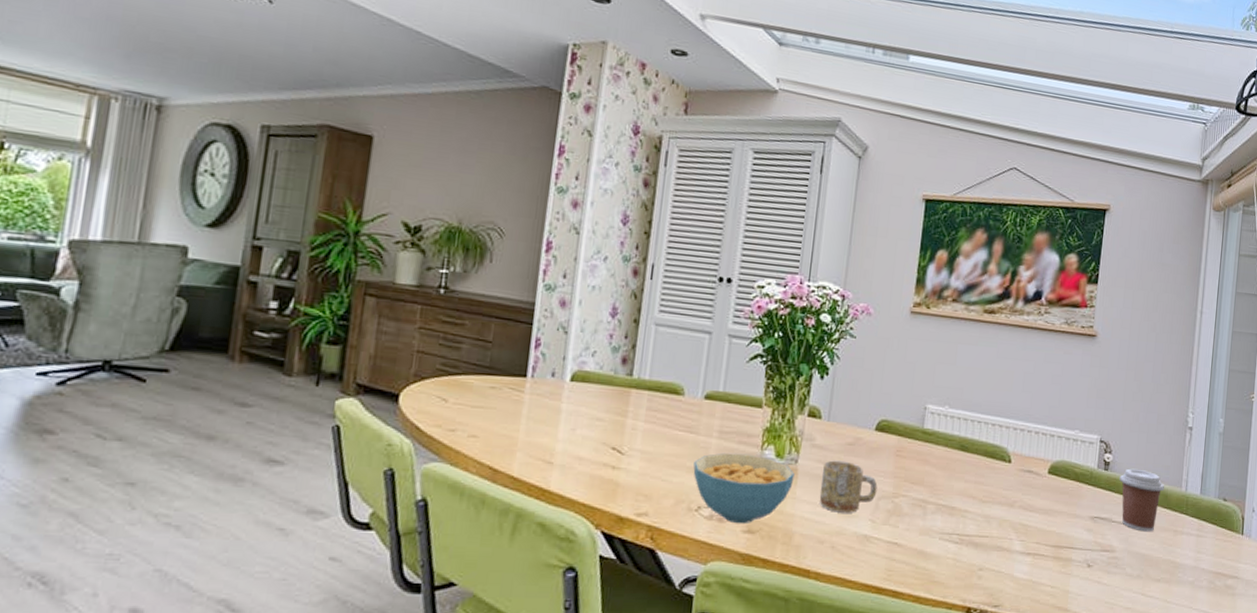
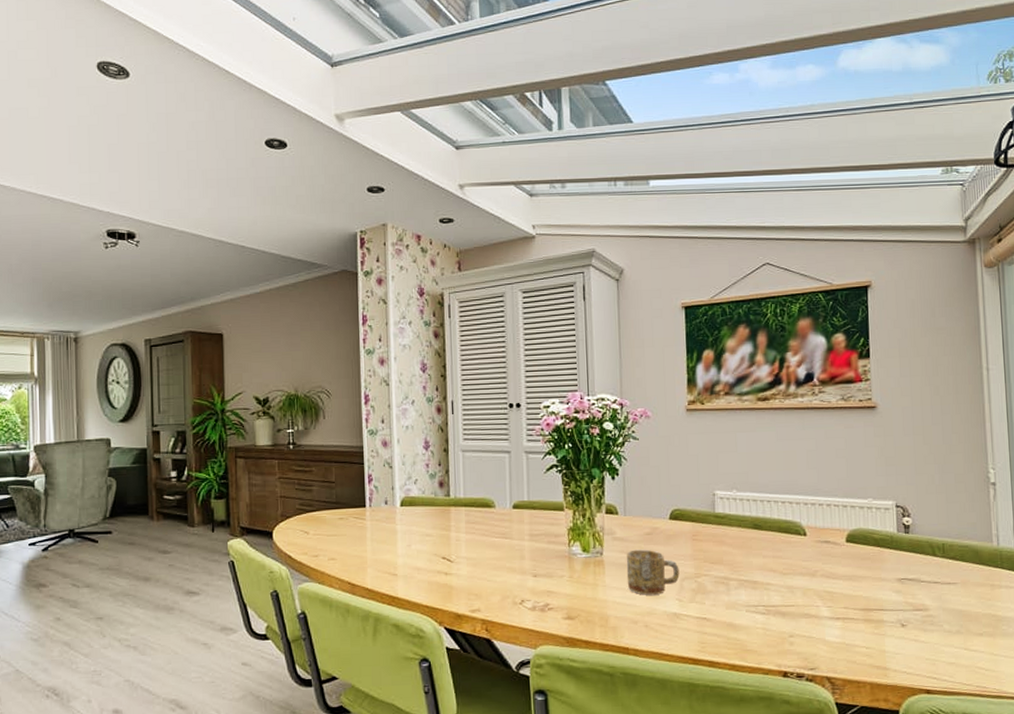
cereal bowl: present [693,452,795,524] -> none [512,551,602,612]
coffee cup: present [1119,468,1164,532] -> none [922,528,973,589]

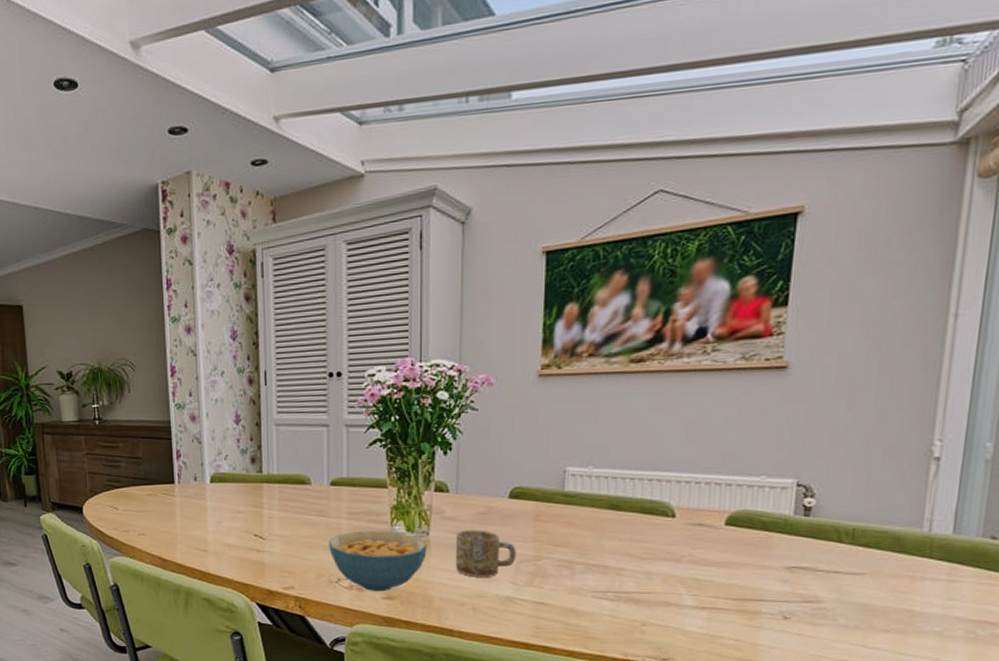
cereal bowl: none [512,551,602,612] -> present [329,530,427,592]

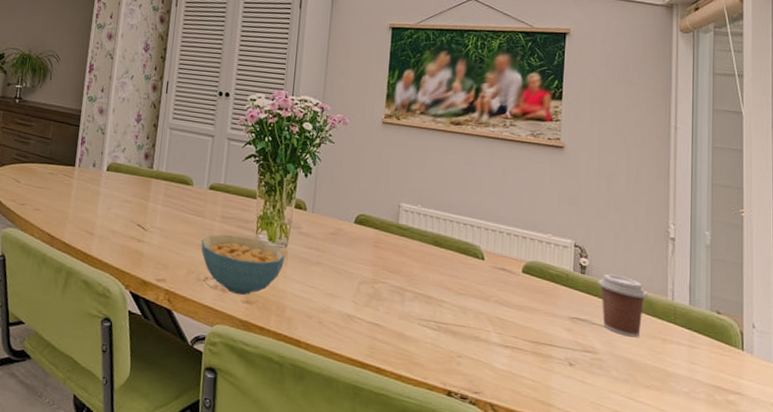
mug: present [455,529,517,577] -> none [307,246,358,294]
coffee cup: none [826,511,895,580] -> present [598,273,648,338]

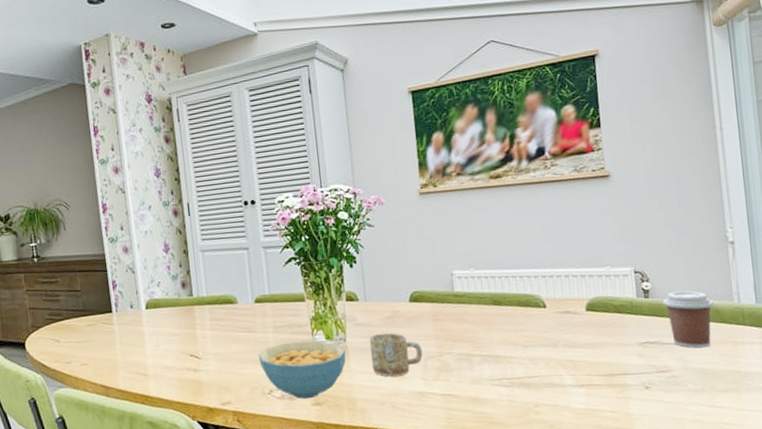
mug: none [307,246,358,294] -> present [369,332,423,377]

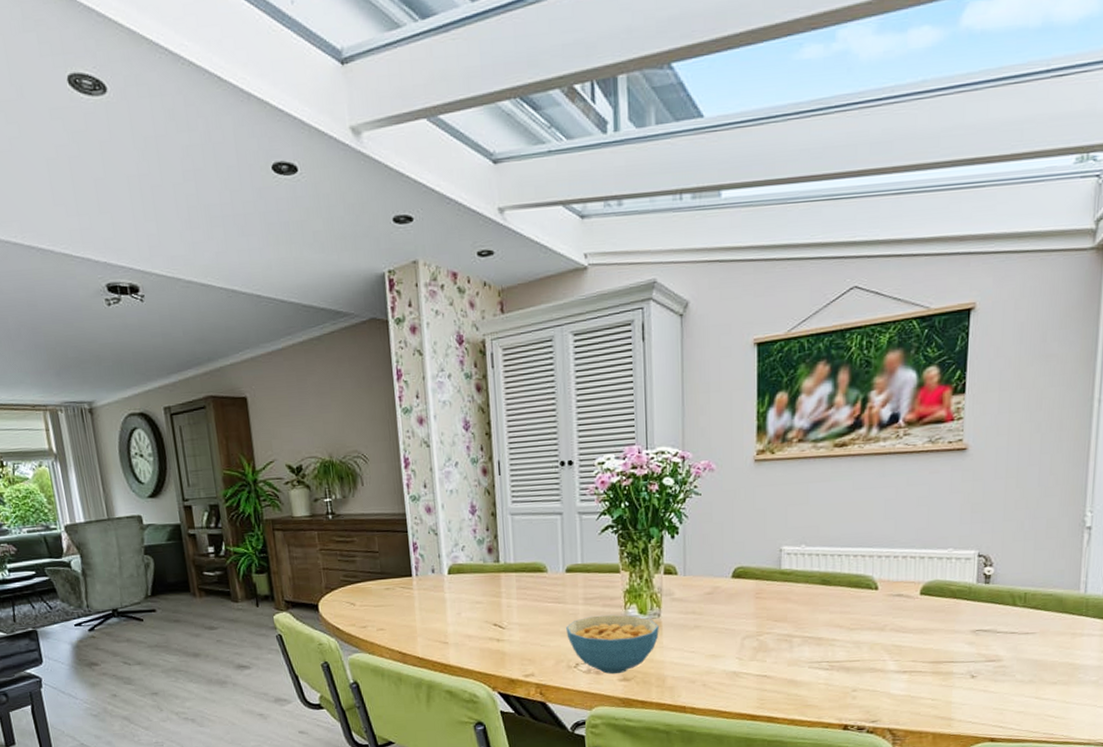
mug: present [369,332,423,377] -> none [685,609,741,655]
coffee cup: present [662,290,714,348] -> none [1003,577,1058,638]

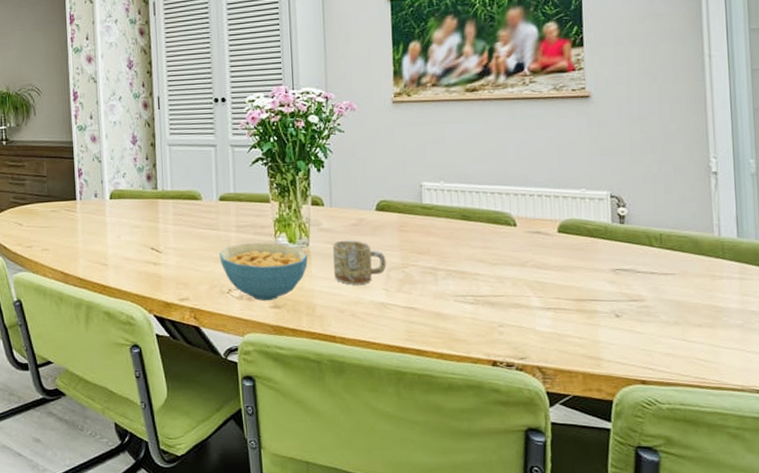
mug: none [685,609,741,655] -> present [332,240,387,285]

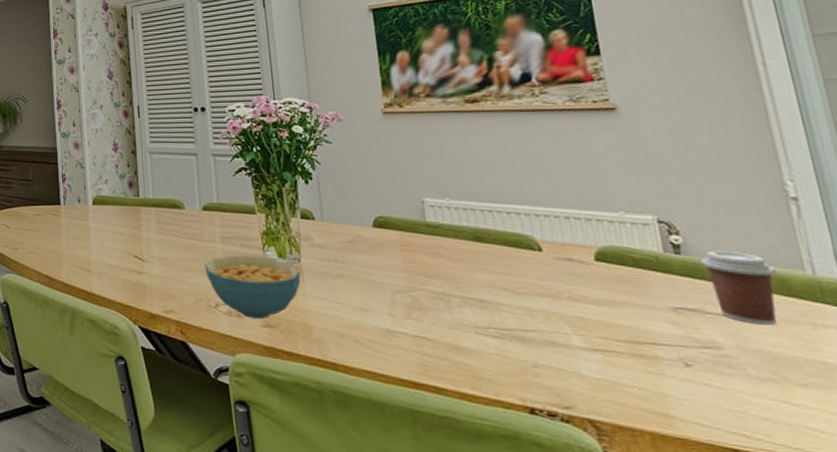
mug: present [332,240,387,285] -> none [327,257,390,308]
coffee cup: none [638,219,692,279] -> present [700,250,778,325]

